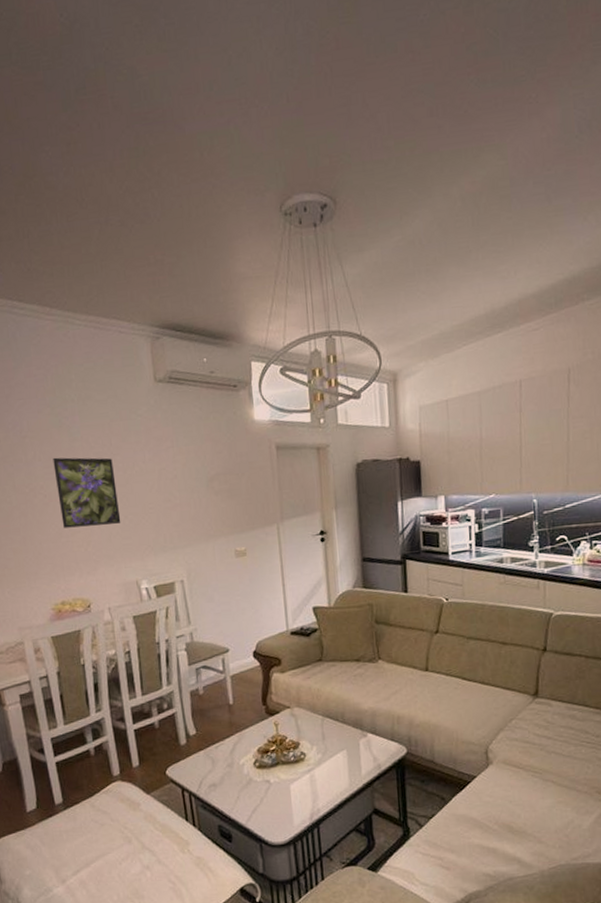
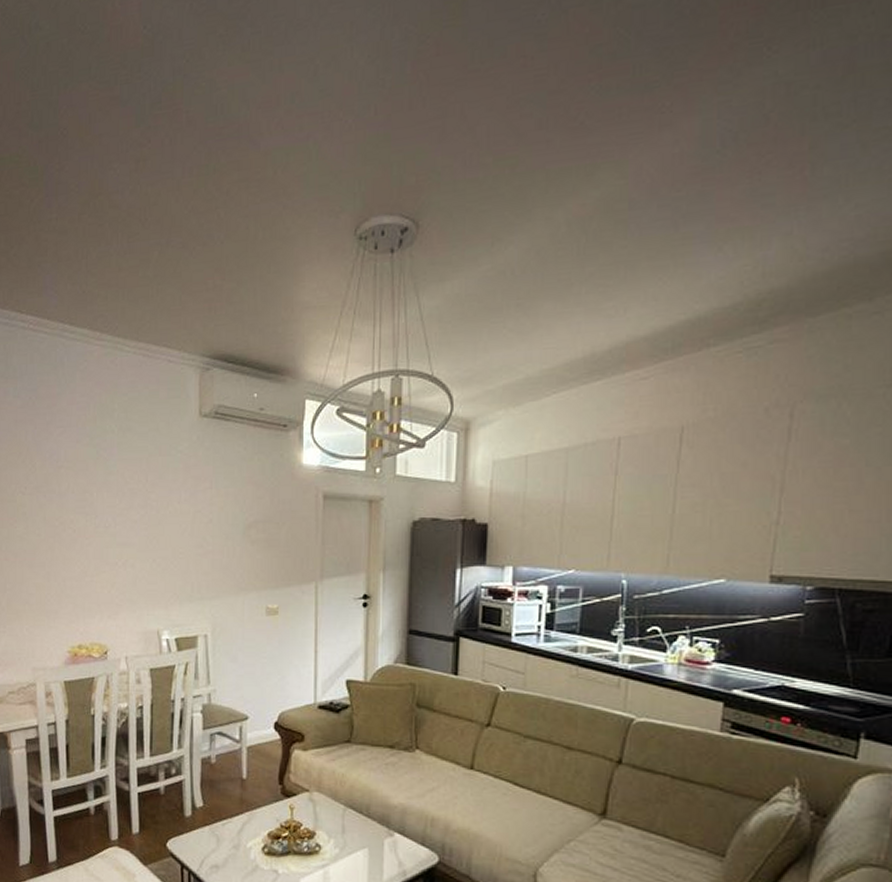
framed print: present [53,457,121,528] -> none [86,490,149,567]

